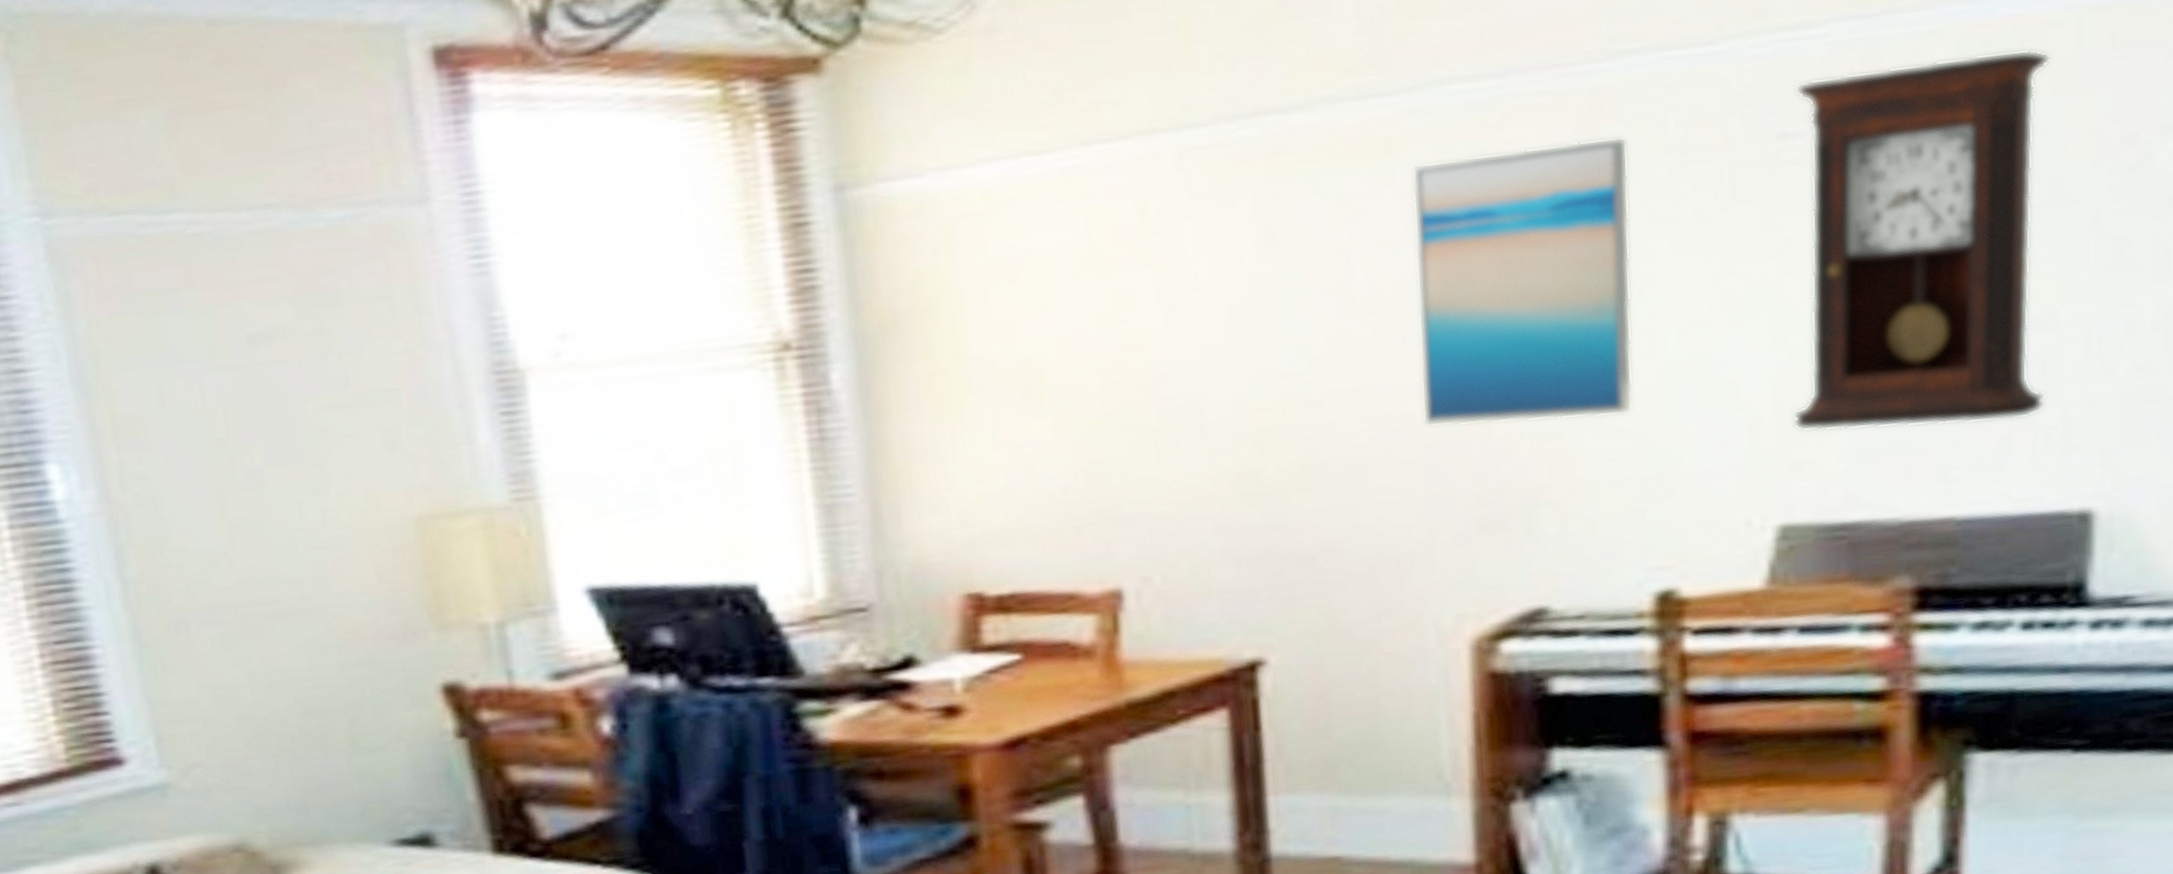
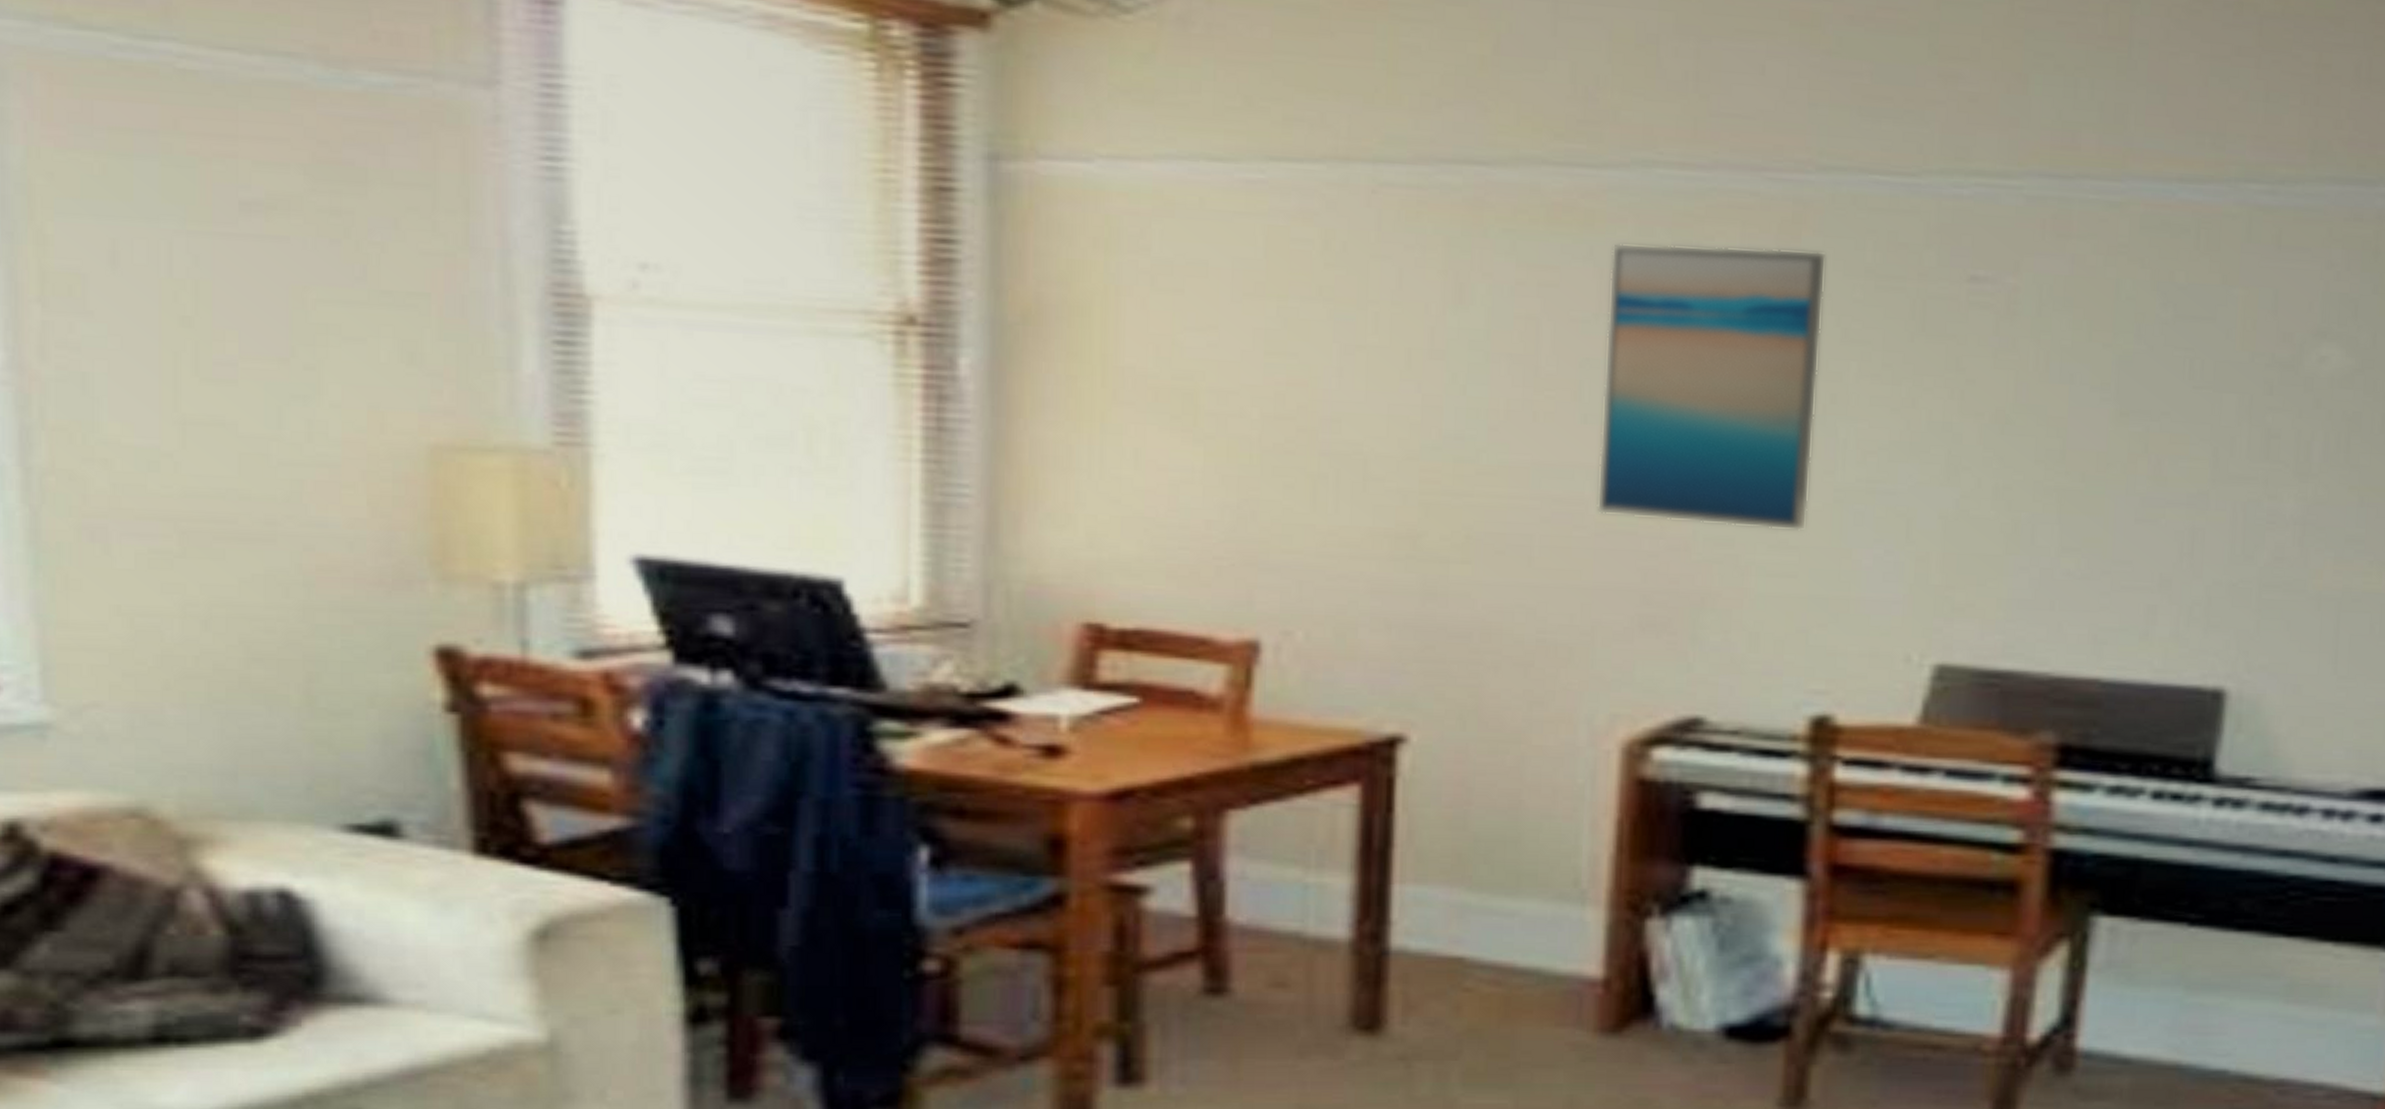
pendulum clock: present [1792,49,2051,431] -> none [1958,228,2223,591]

